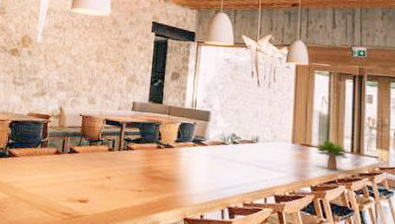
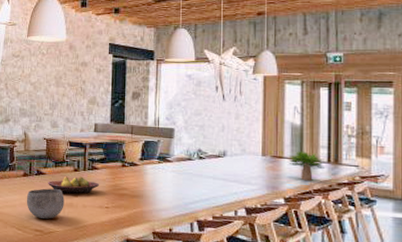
bowl: none [56,168,97,202] -> present [26,188,64,219]
fruit bowl: none [80,156,134,176] -> present [47,176,100,194]

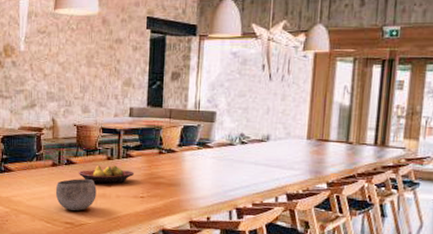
potted plant: present [288,151,326,181] -> none [334,133,372,164]

